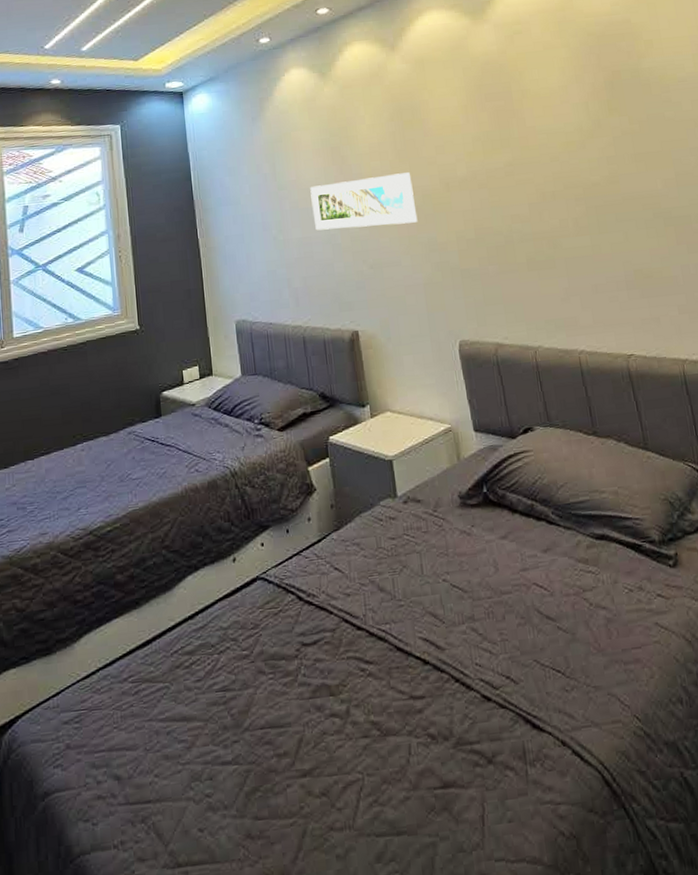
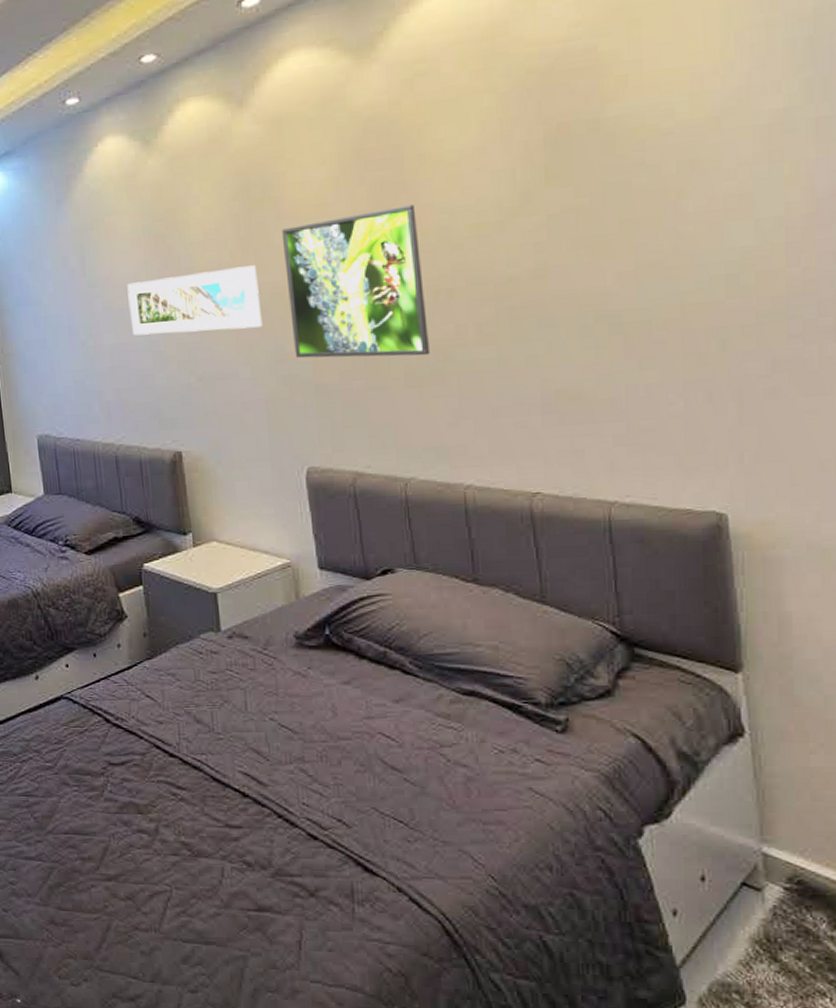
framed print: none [428,127,543,248] -> present [281,205,429,358]

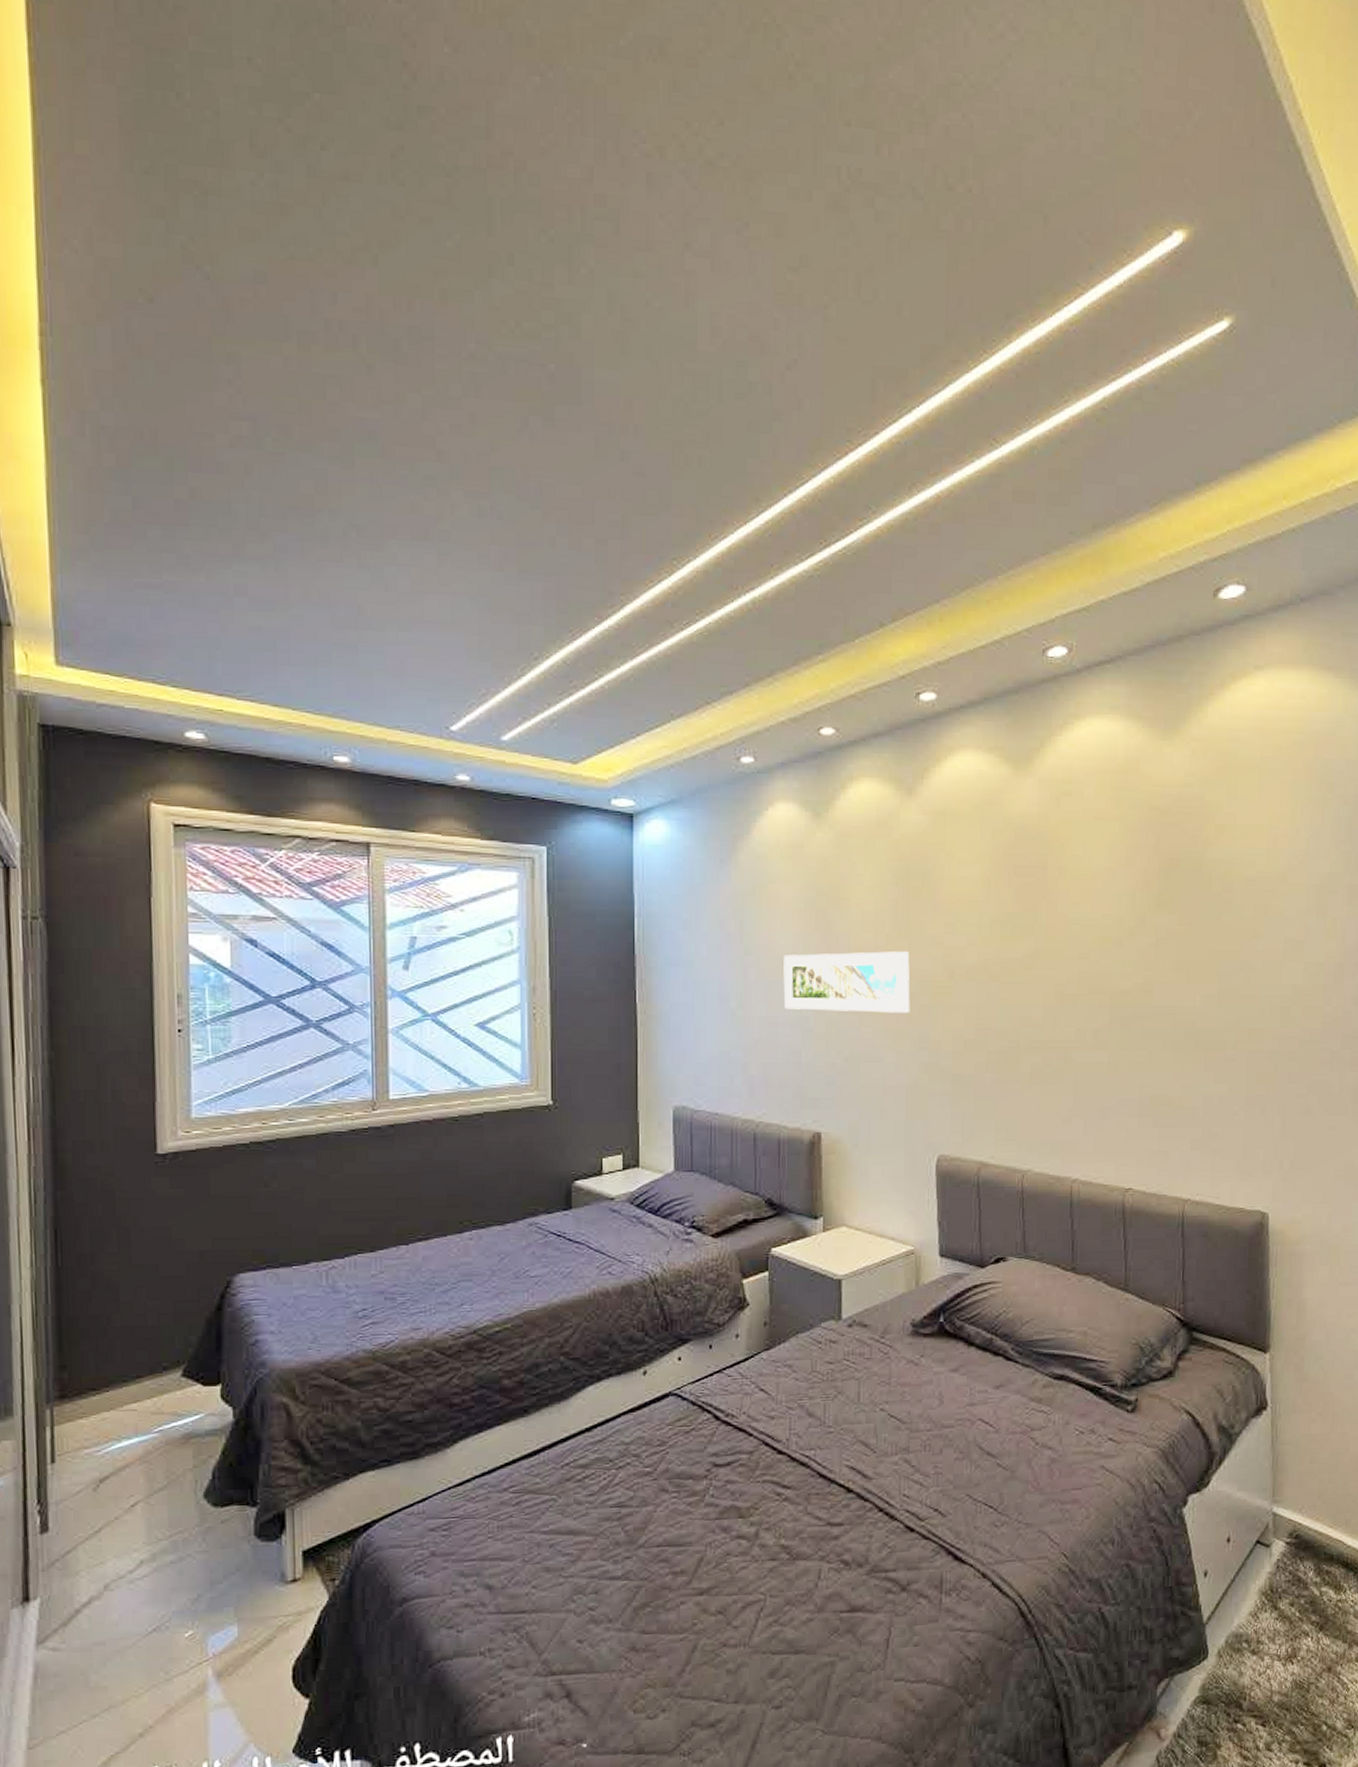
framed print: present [281,205,429,358] -> none [935,912,1054,1055]

